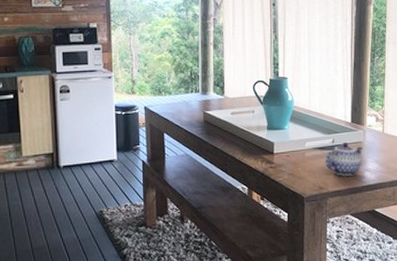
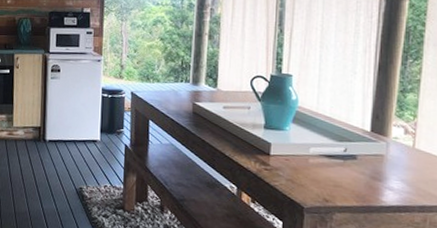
teapot: present [325,142,364,176] -> none [334,152,386,192]

